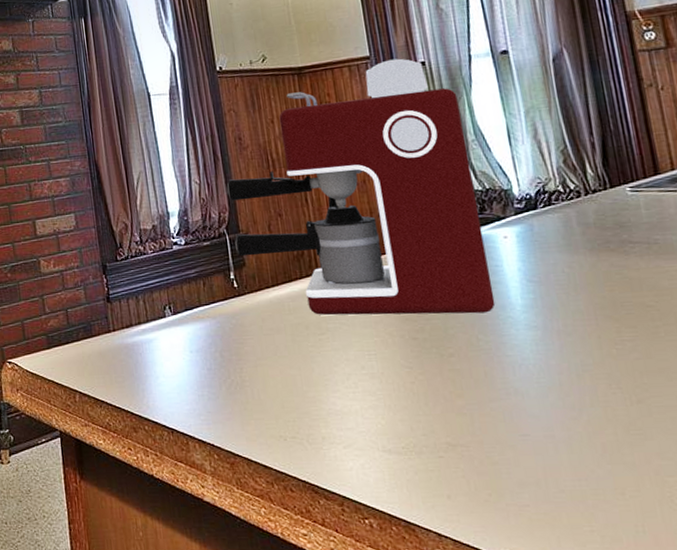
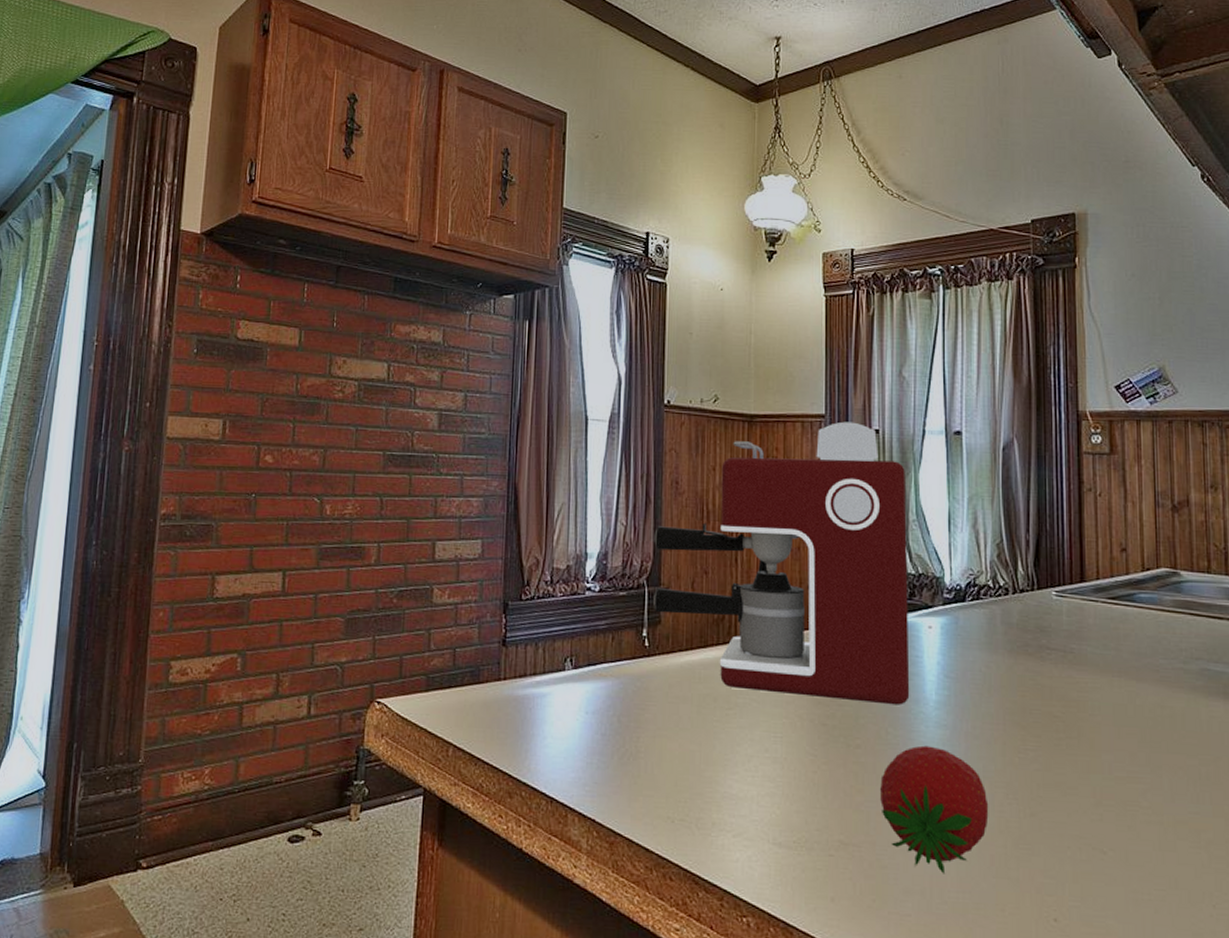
fruit: none [478,347,594,465] -> present [880,745,989,874]

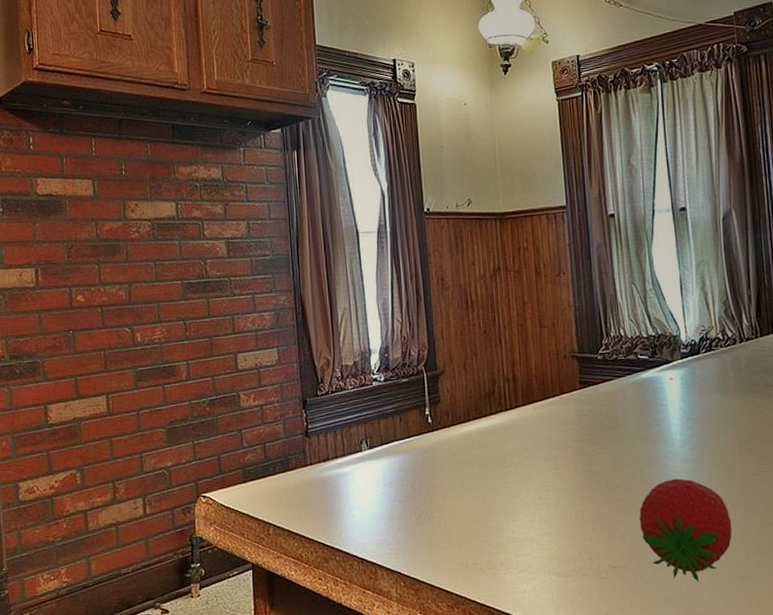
coffee maker: present [653,421,910,705] -> none [427,209,659,450]

